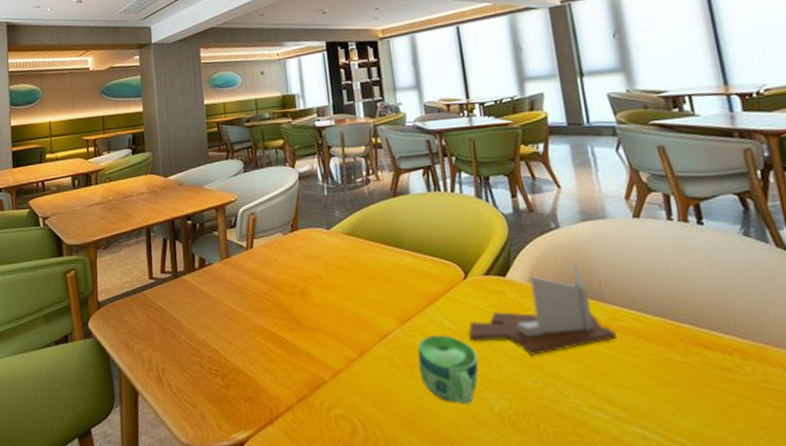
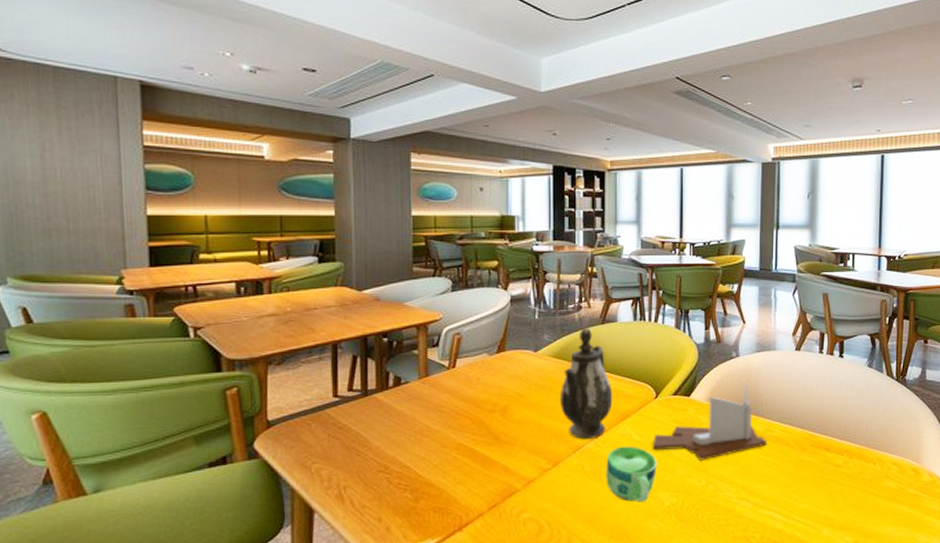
teapot: none [357,202,417,327] -> present [559,328,613,440]

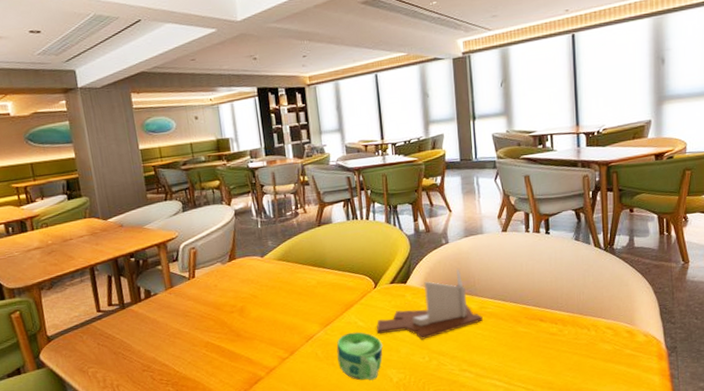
teapot: present [559,328,613,440] -> none [288,231,337,330]

